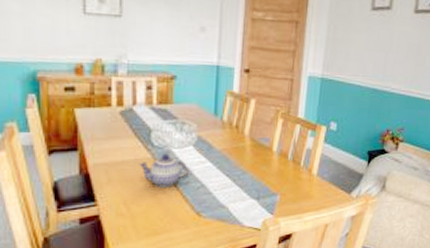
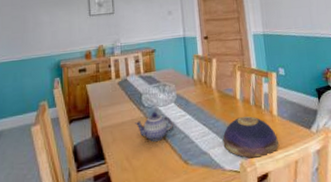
decorative bowl: none [246,172,311,217] -> present [222,116,279,158]

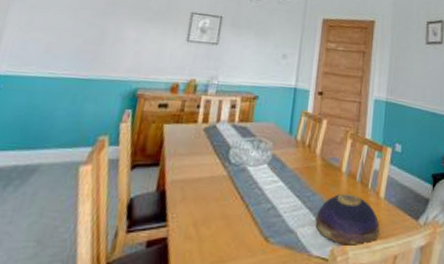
teapot: present [135,111,175,142] -> none [214,171,262,208]

